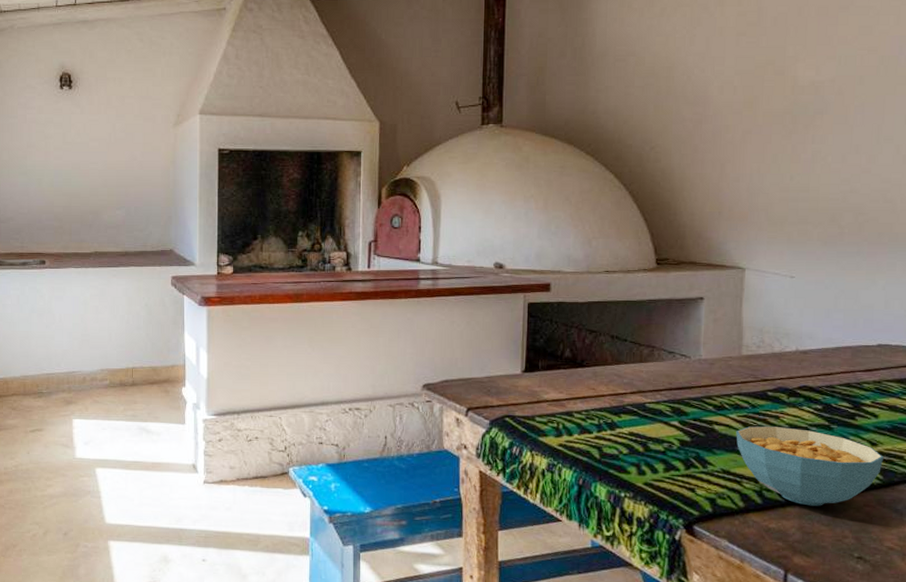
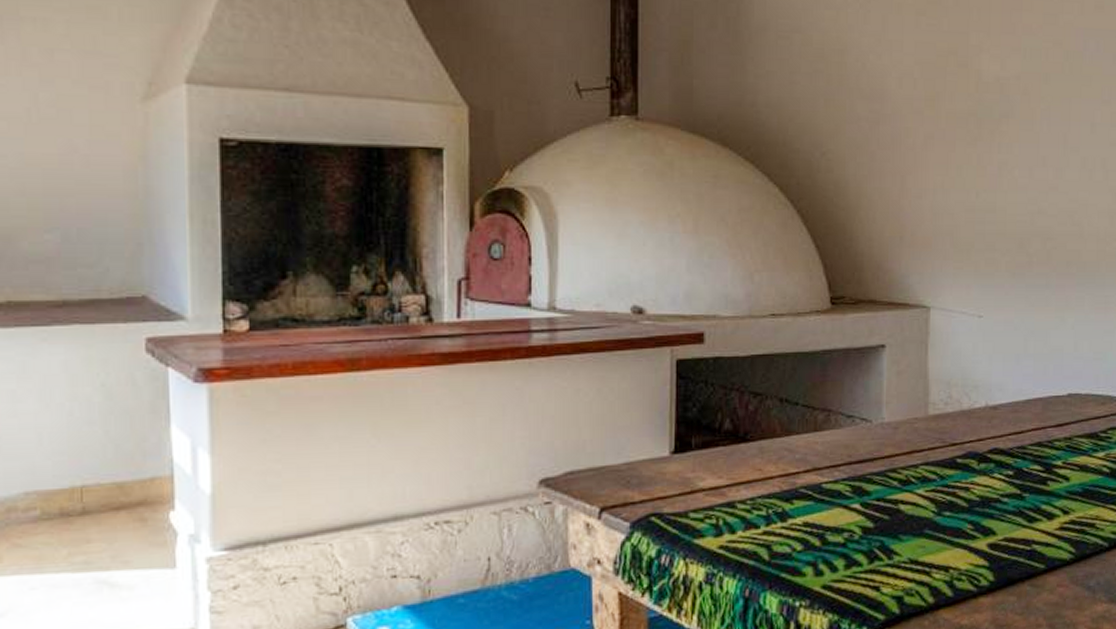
cereal bowl: present [736,426,883,506] -> none [924,499,1075,593]

